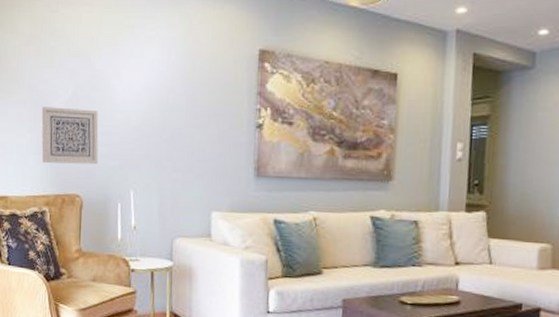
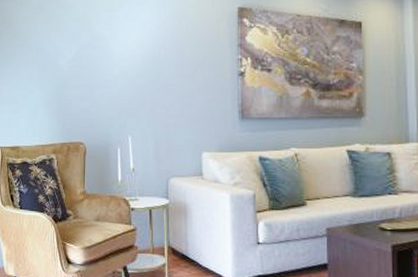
wall art: present [41,106,99,165] -> none [48,66,99,116]

